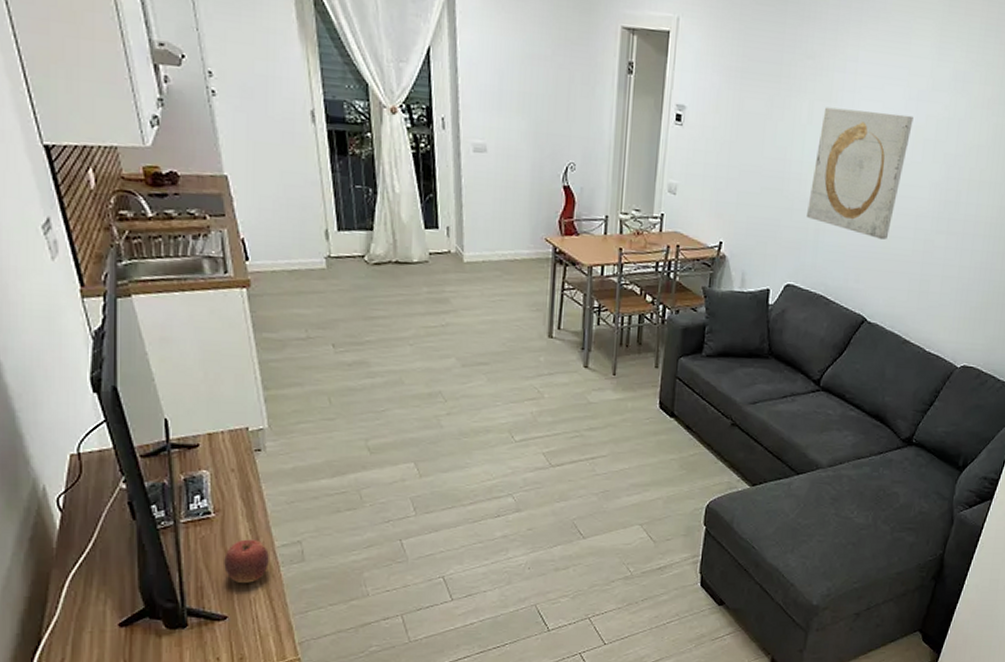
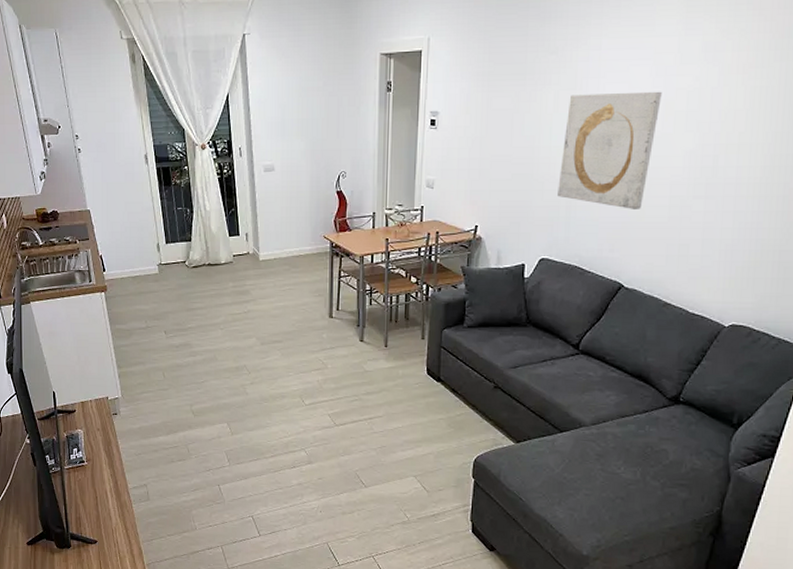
apple: present [224,539,269,583] -> none [94,482,124,516]

